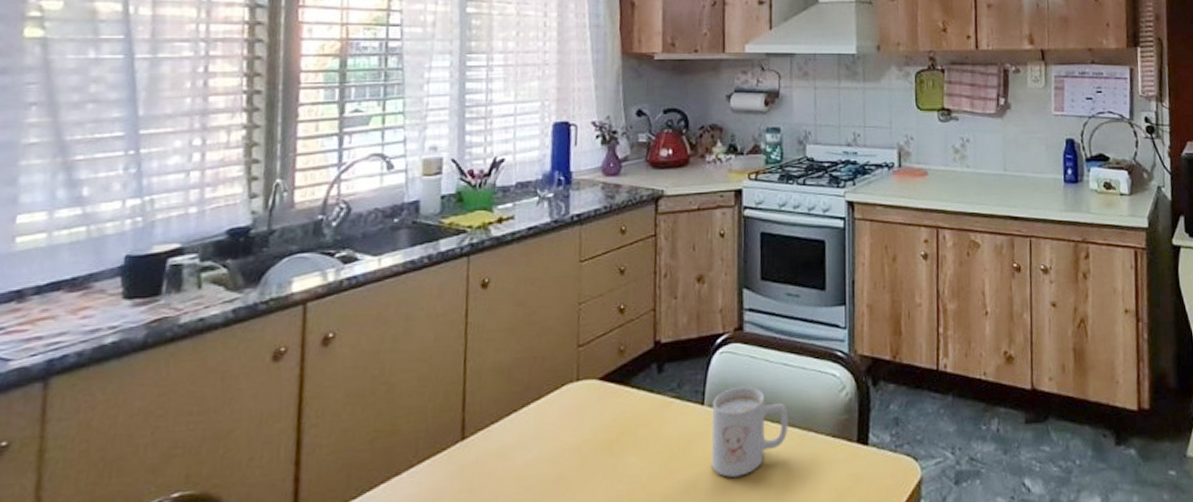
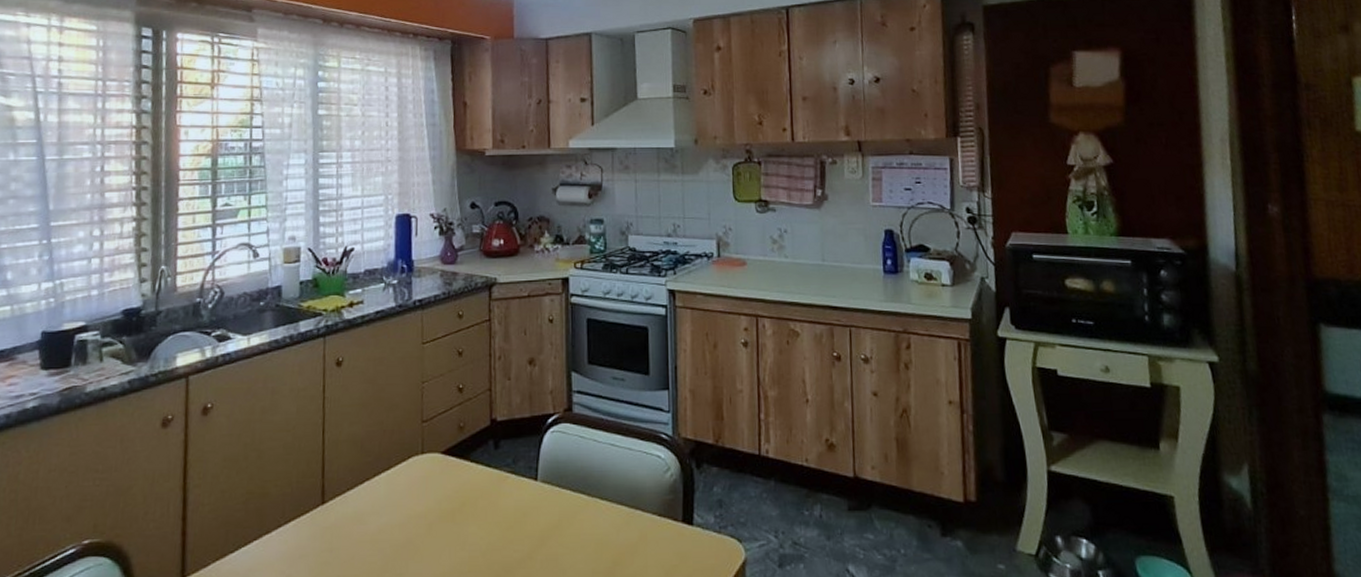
mug: present [711,386,788,477] -> none [544,464,616,550]

